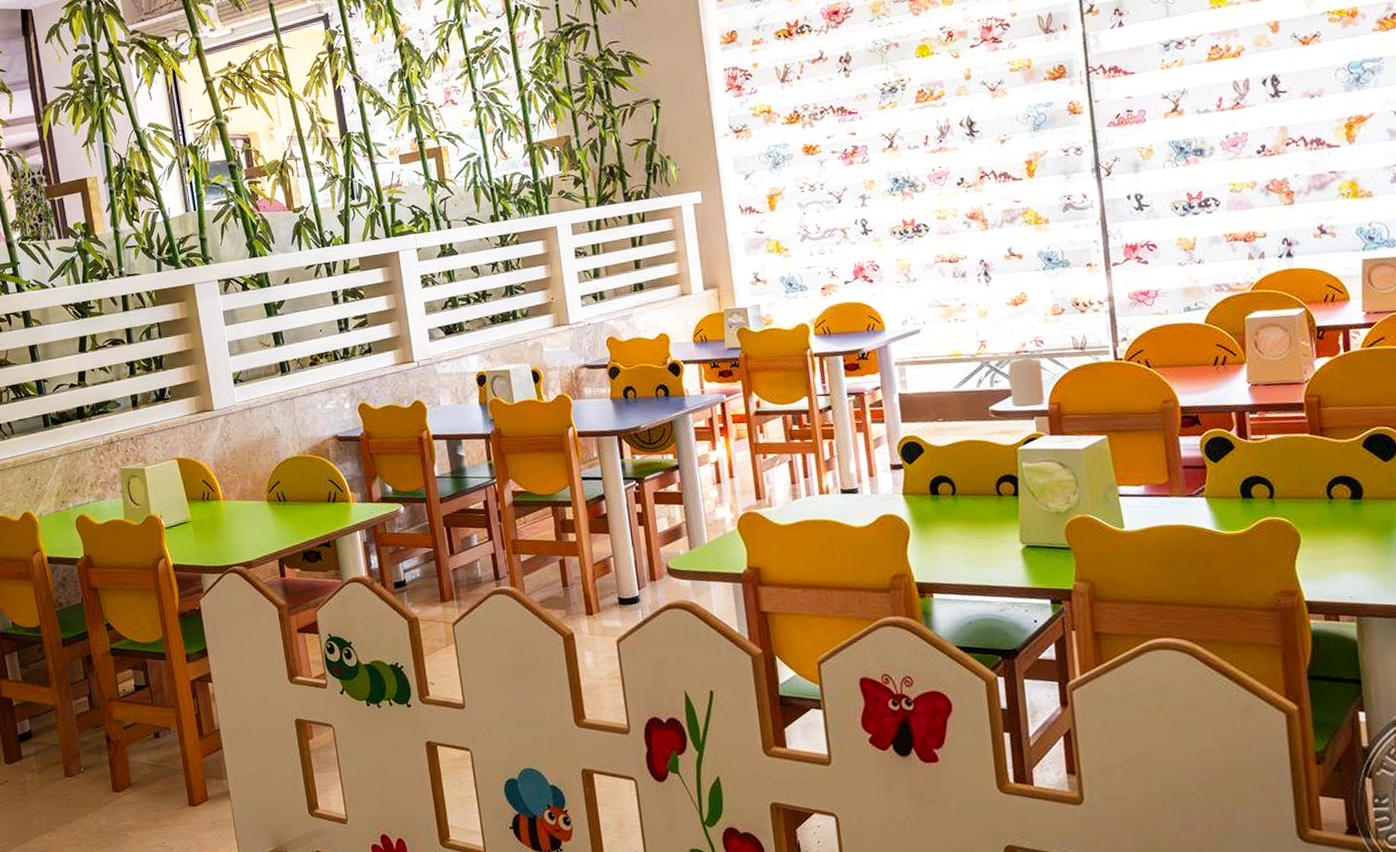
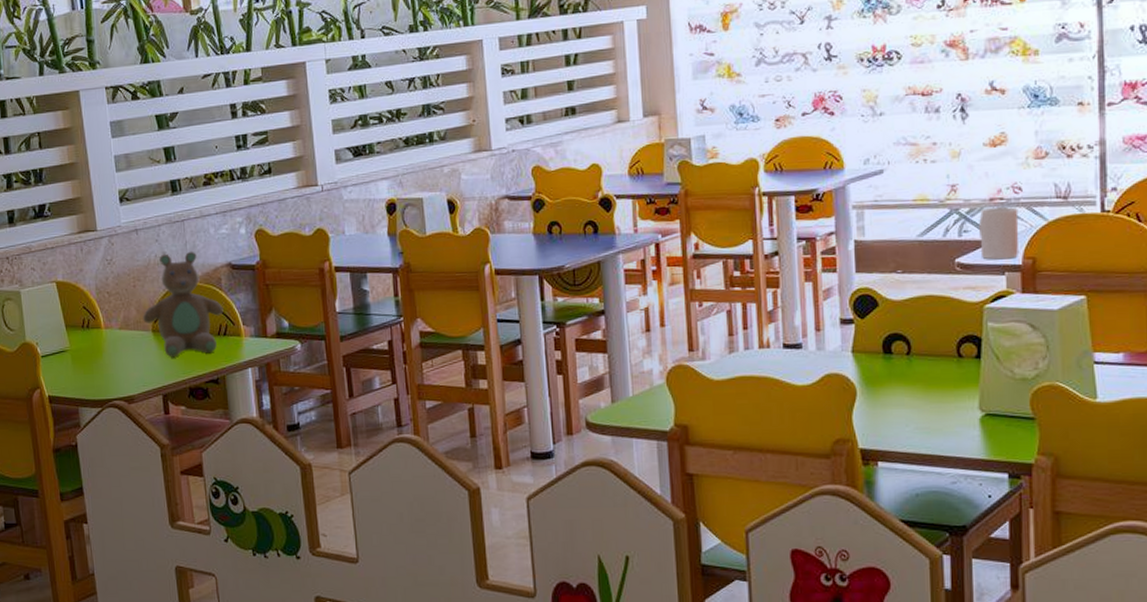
stuffed toy: none [258,425,332,524] -> present [143,251,223,357]

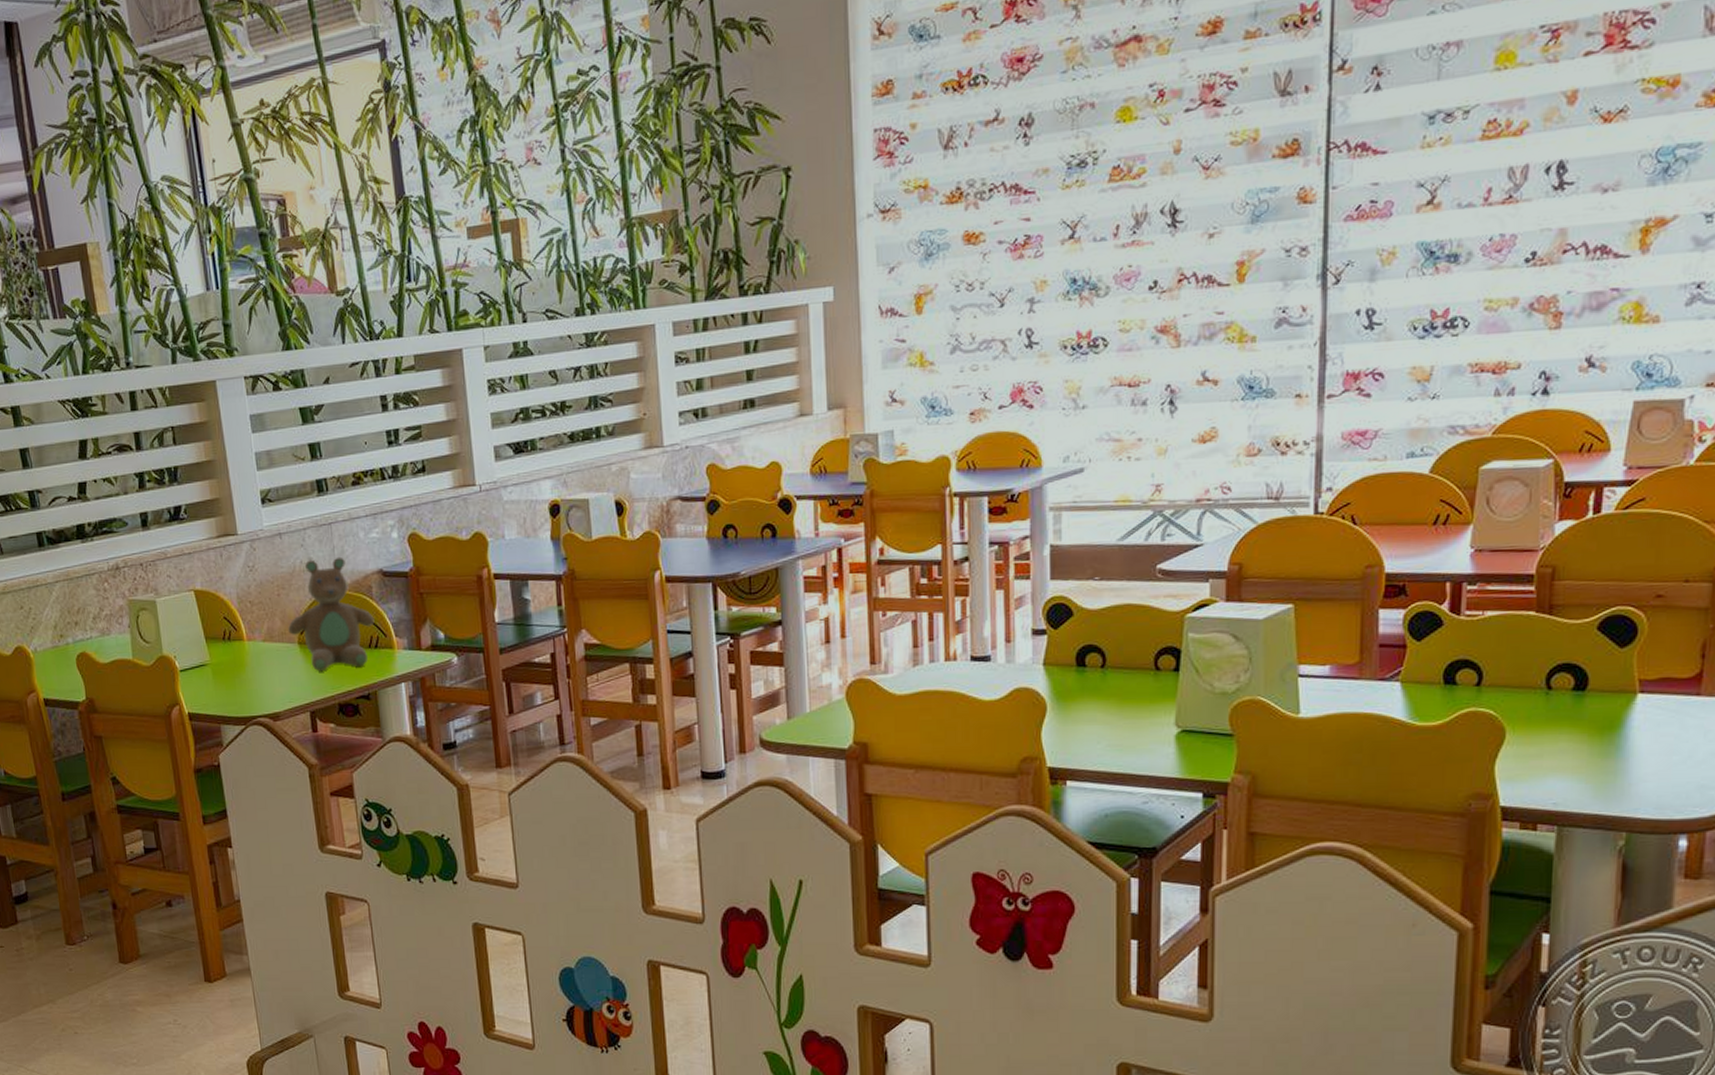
cup: present [979,206,1019,260] -> none [1184,508,1226,566]

